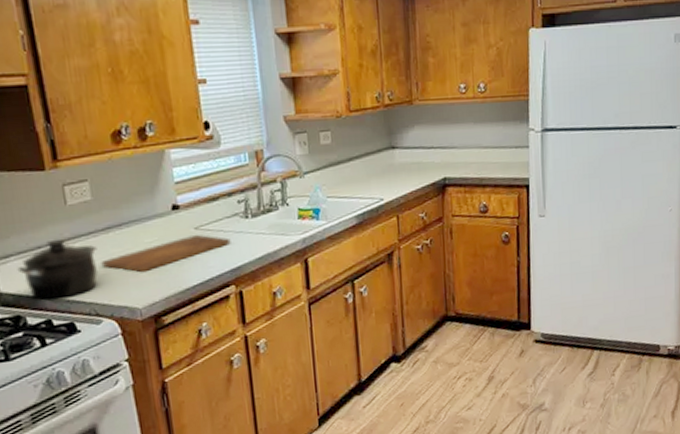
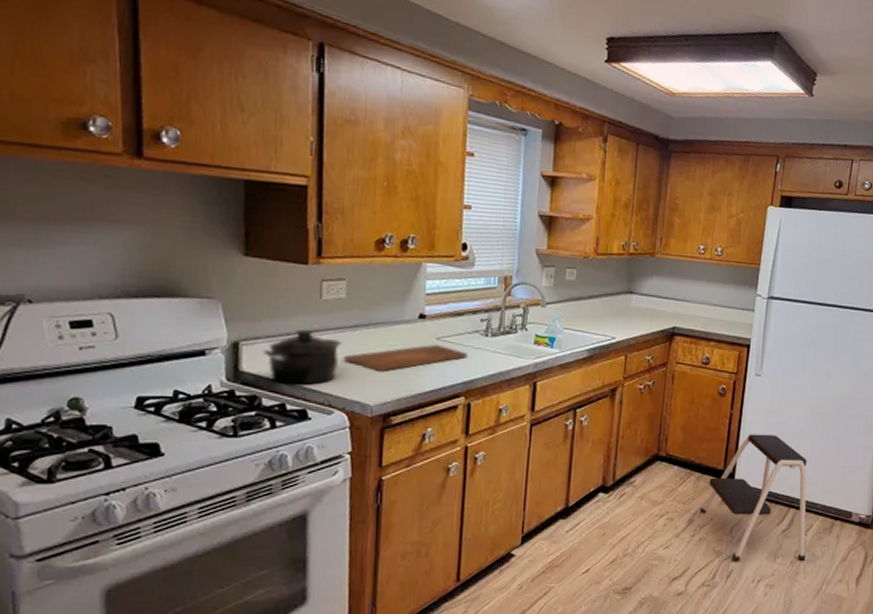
step stool: none [498,276,616,413] -> present [699,434,807,561]

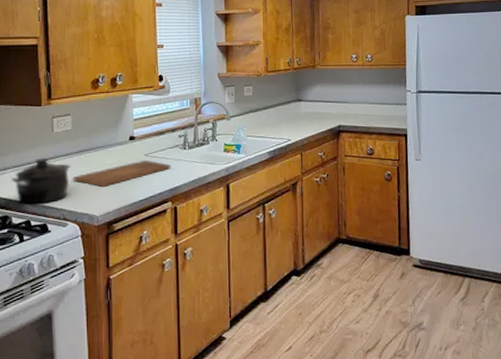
step stool: present [699,434,807,561] -> none [382,211,487,331]

